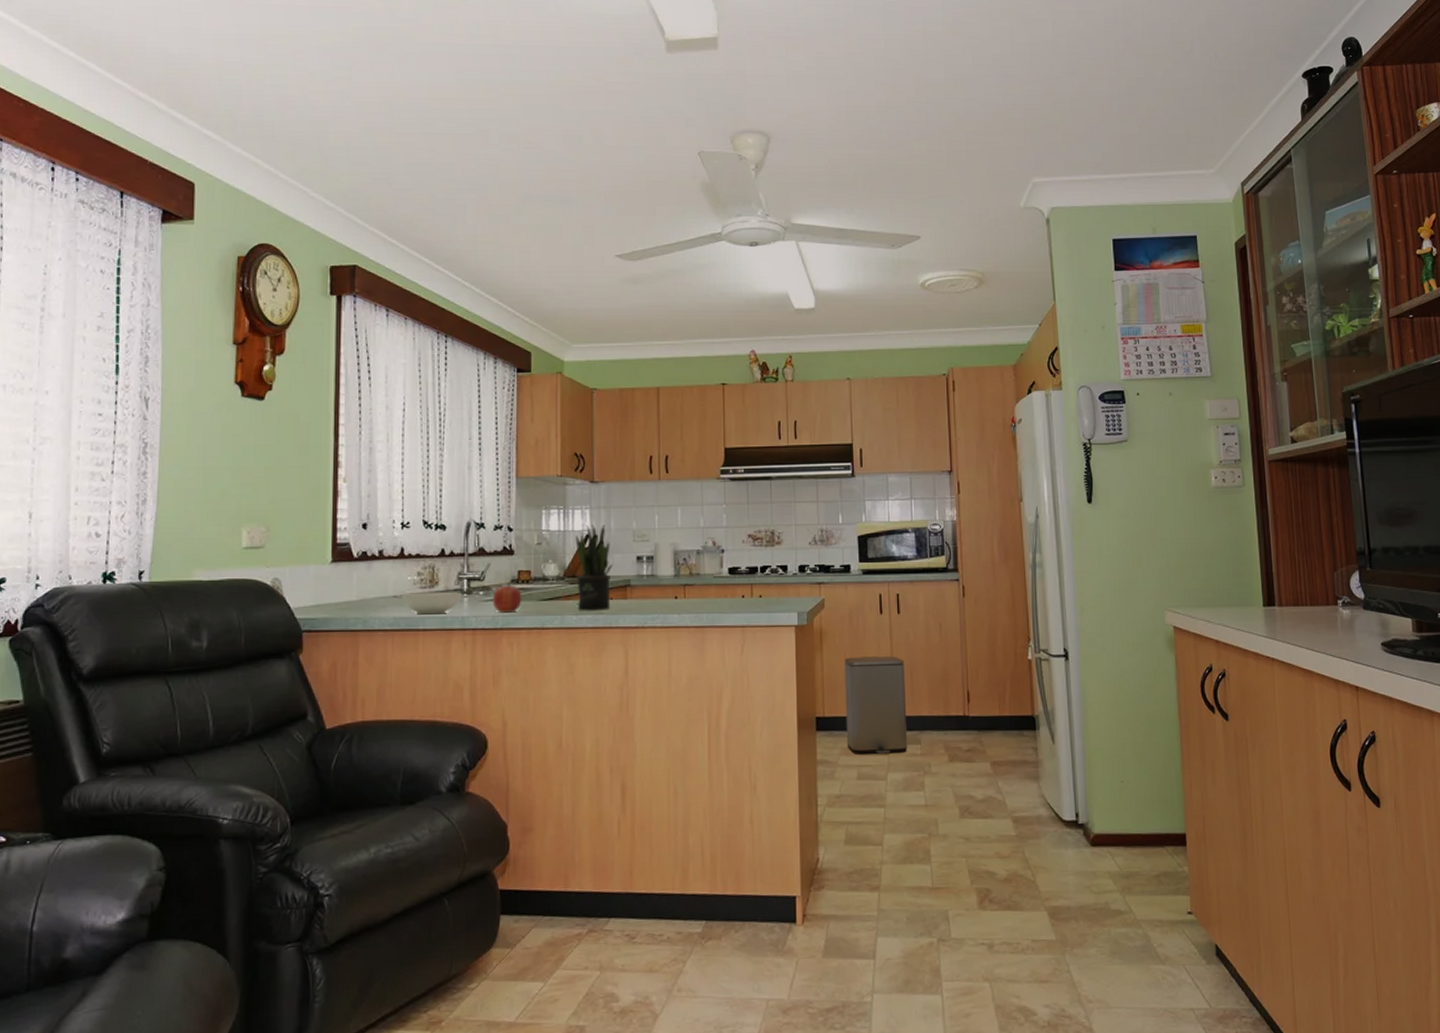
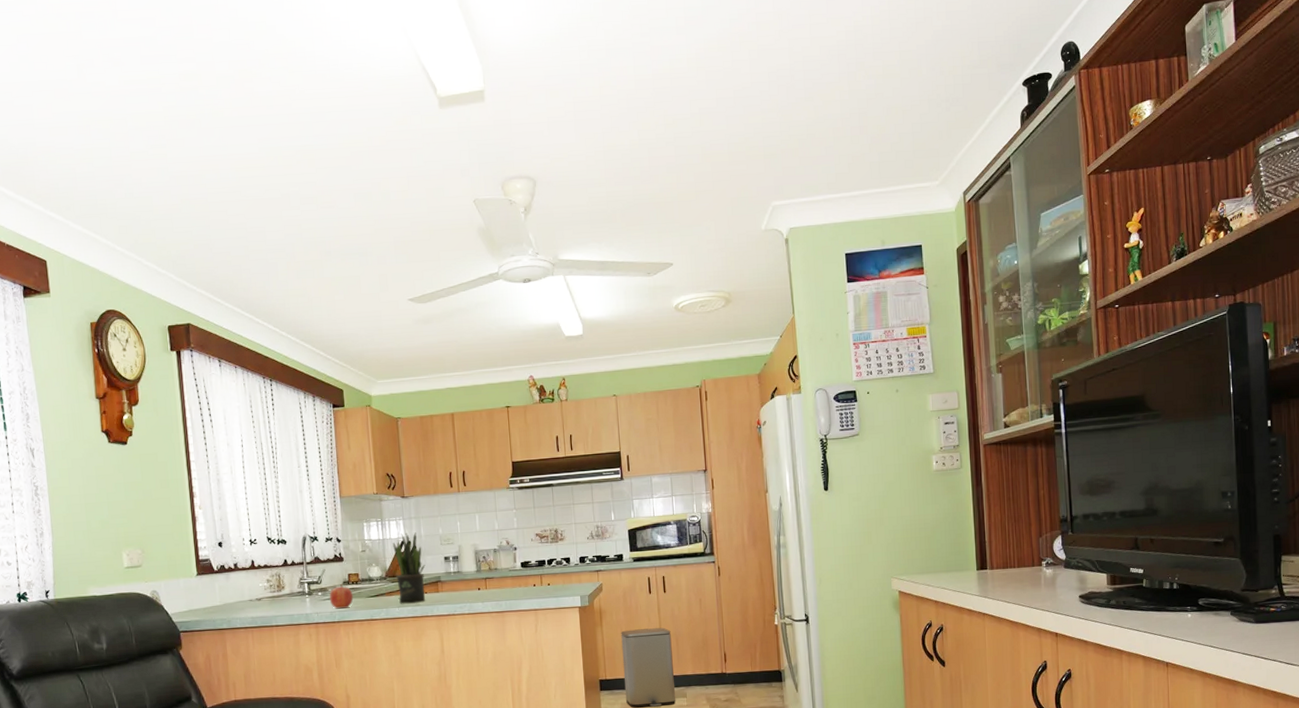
bowl: present [401,592,462,615] -> none [255,594,304,614]

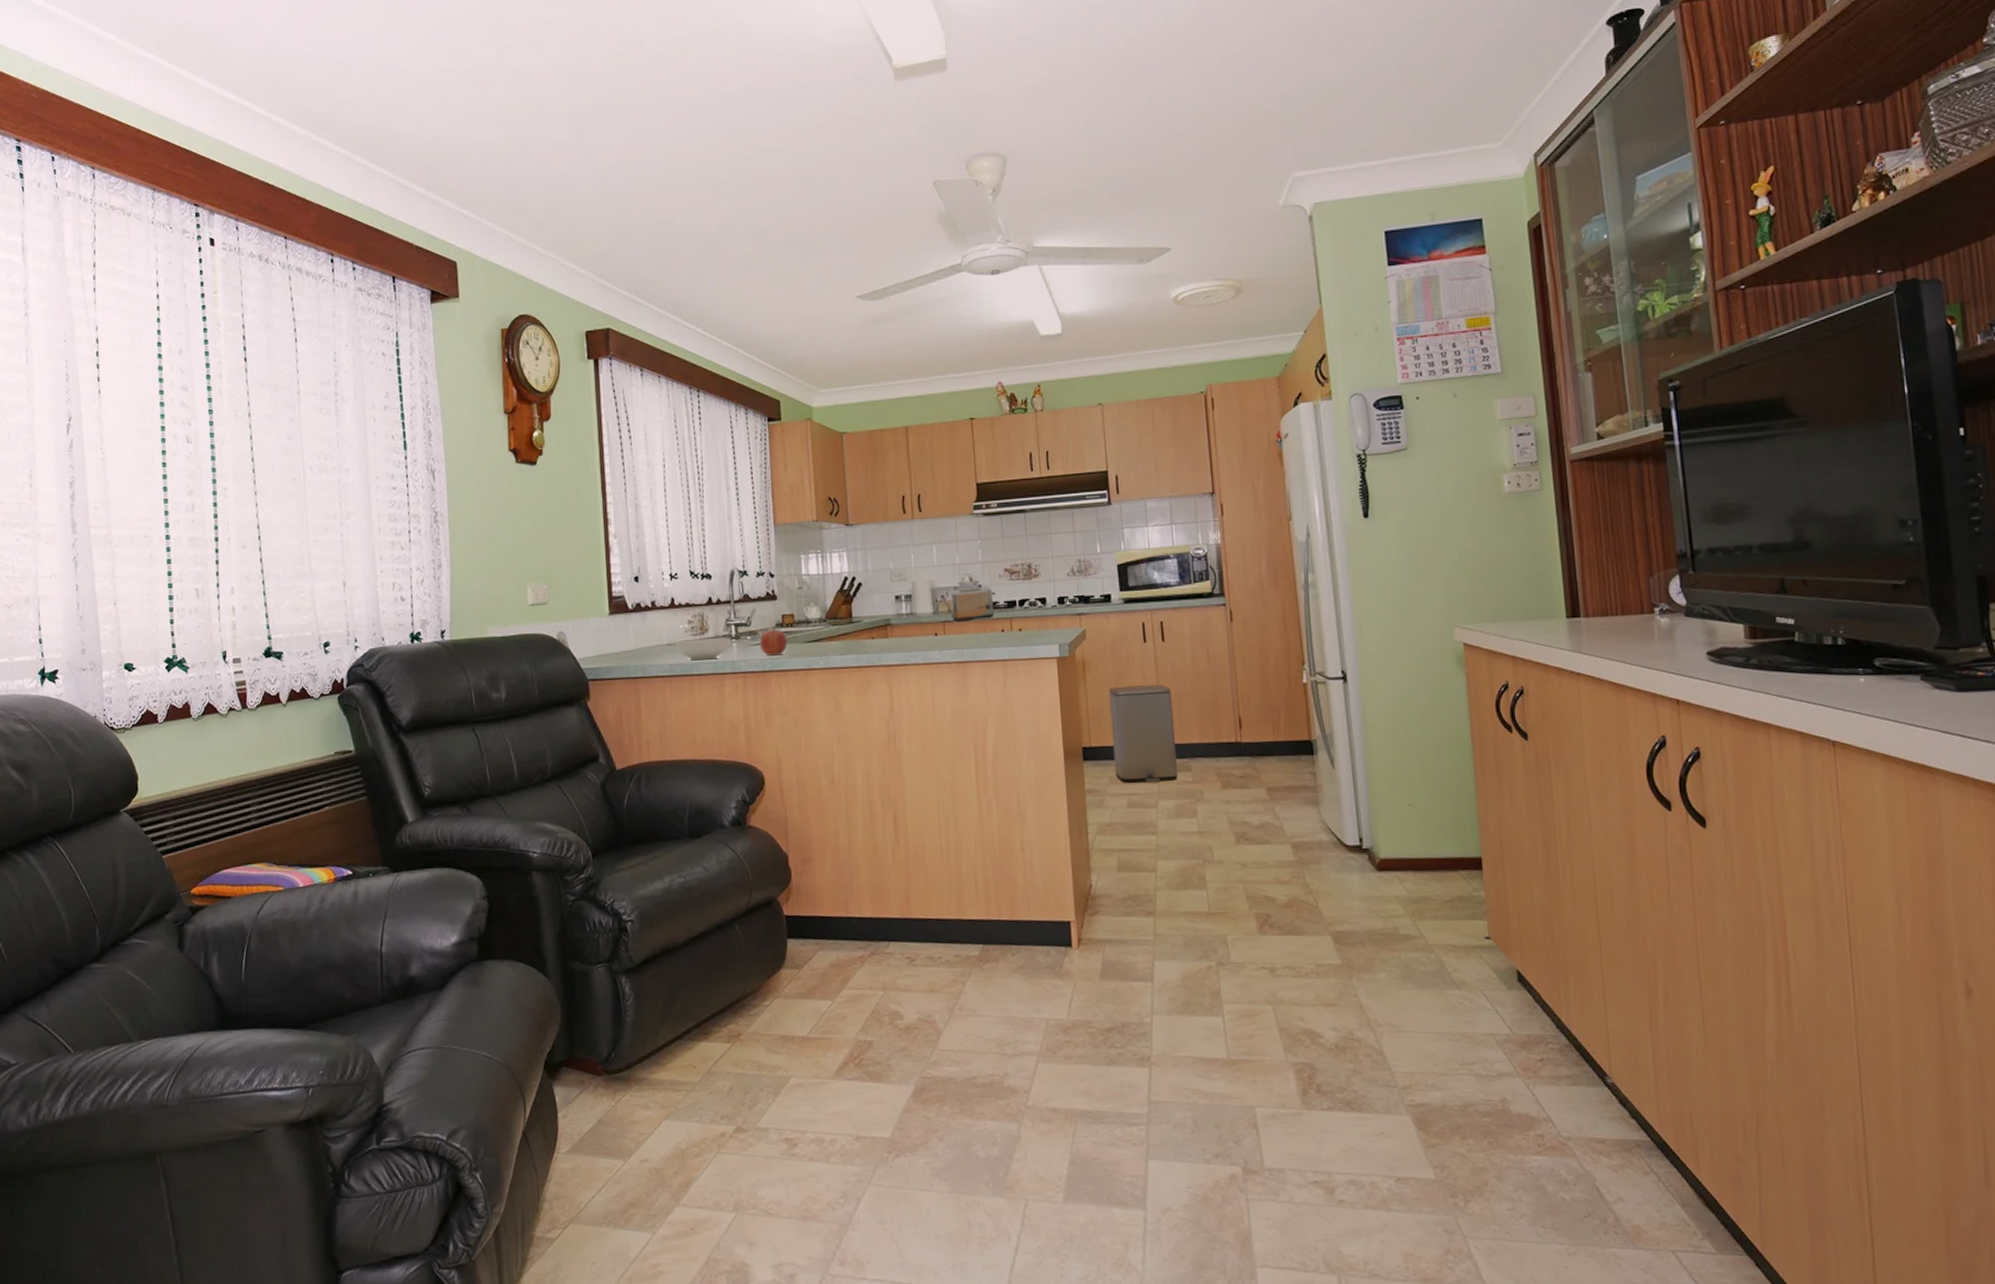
bowl: none [255,594,304,614] -> present [674,637,731,661]
potted plant: present [393,532,426,604] -> none [834,566,873,652]
toaster: none [491,549,529,578] -> present [951,587,996,622]

